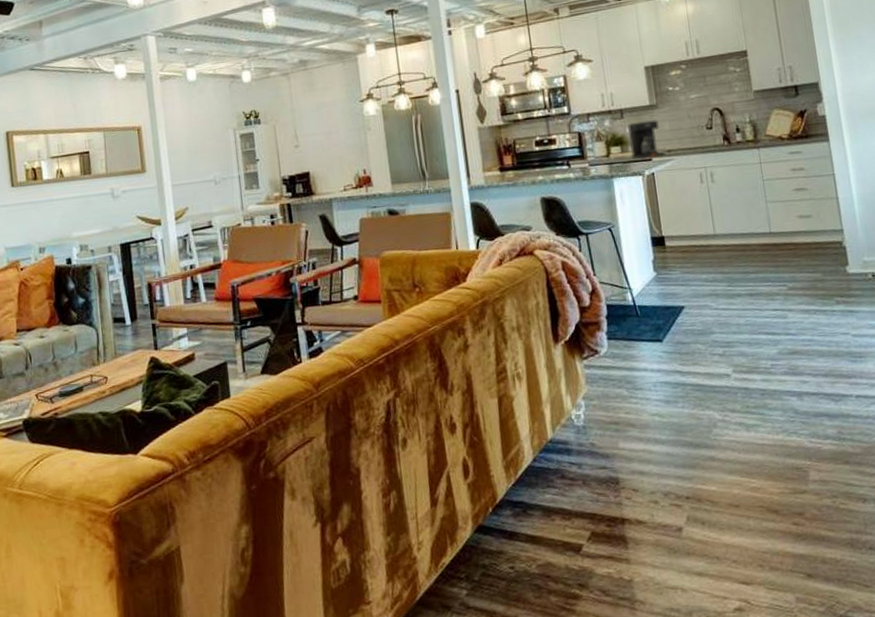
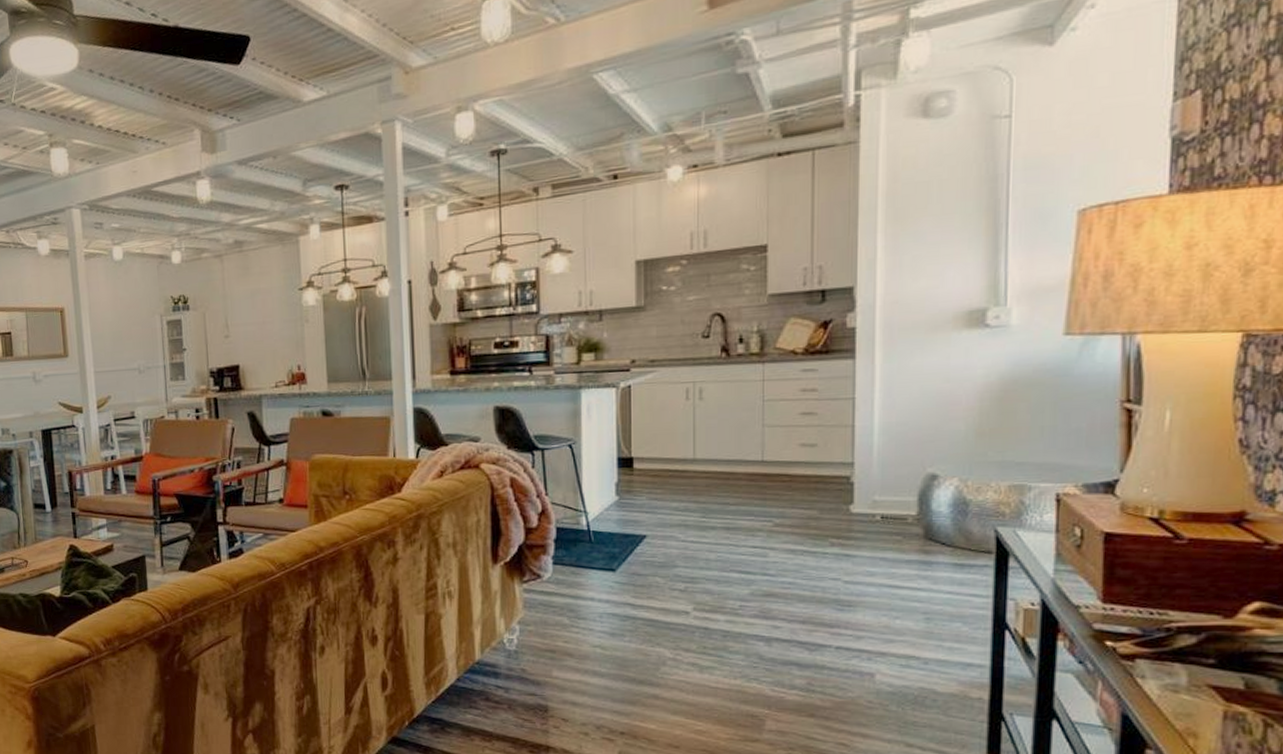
coffee maker: present [628,120,665,159] -> none [605,324,647,369]

